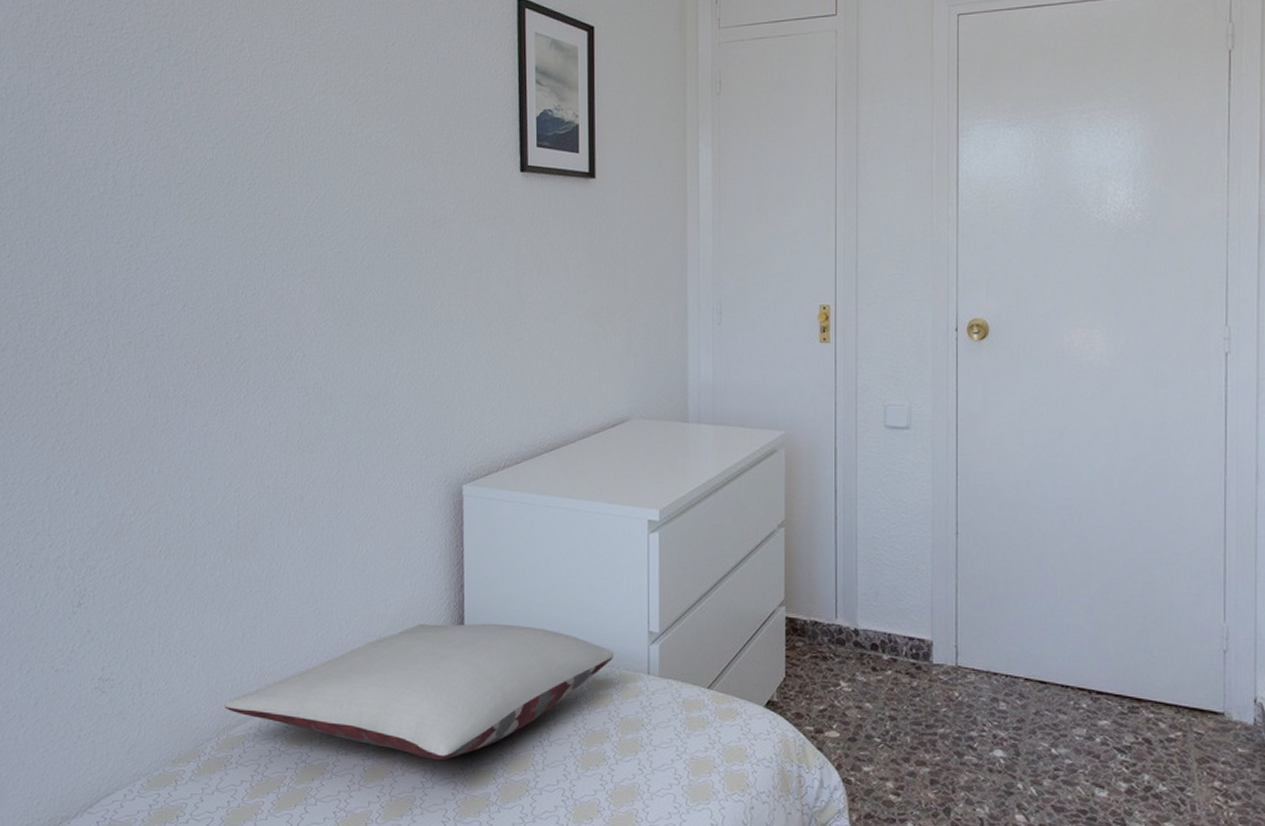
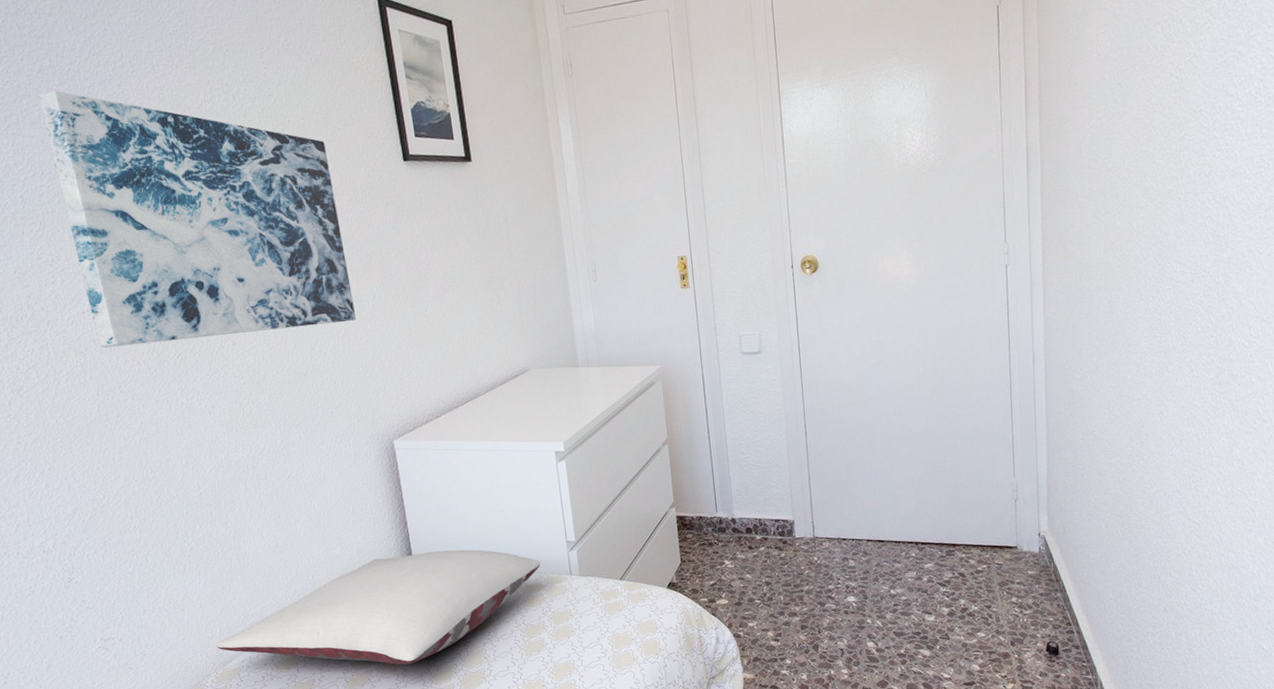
wall art: none [151,70,443,346] -> present [38,90,357,348]

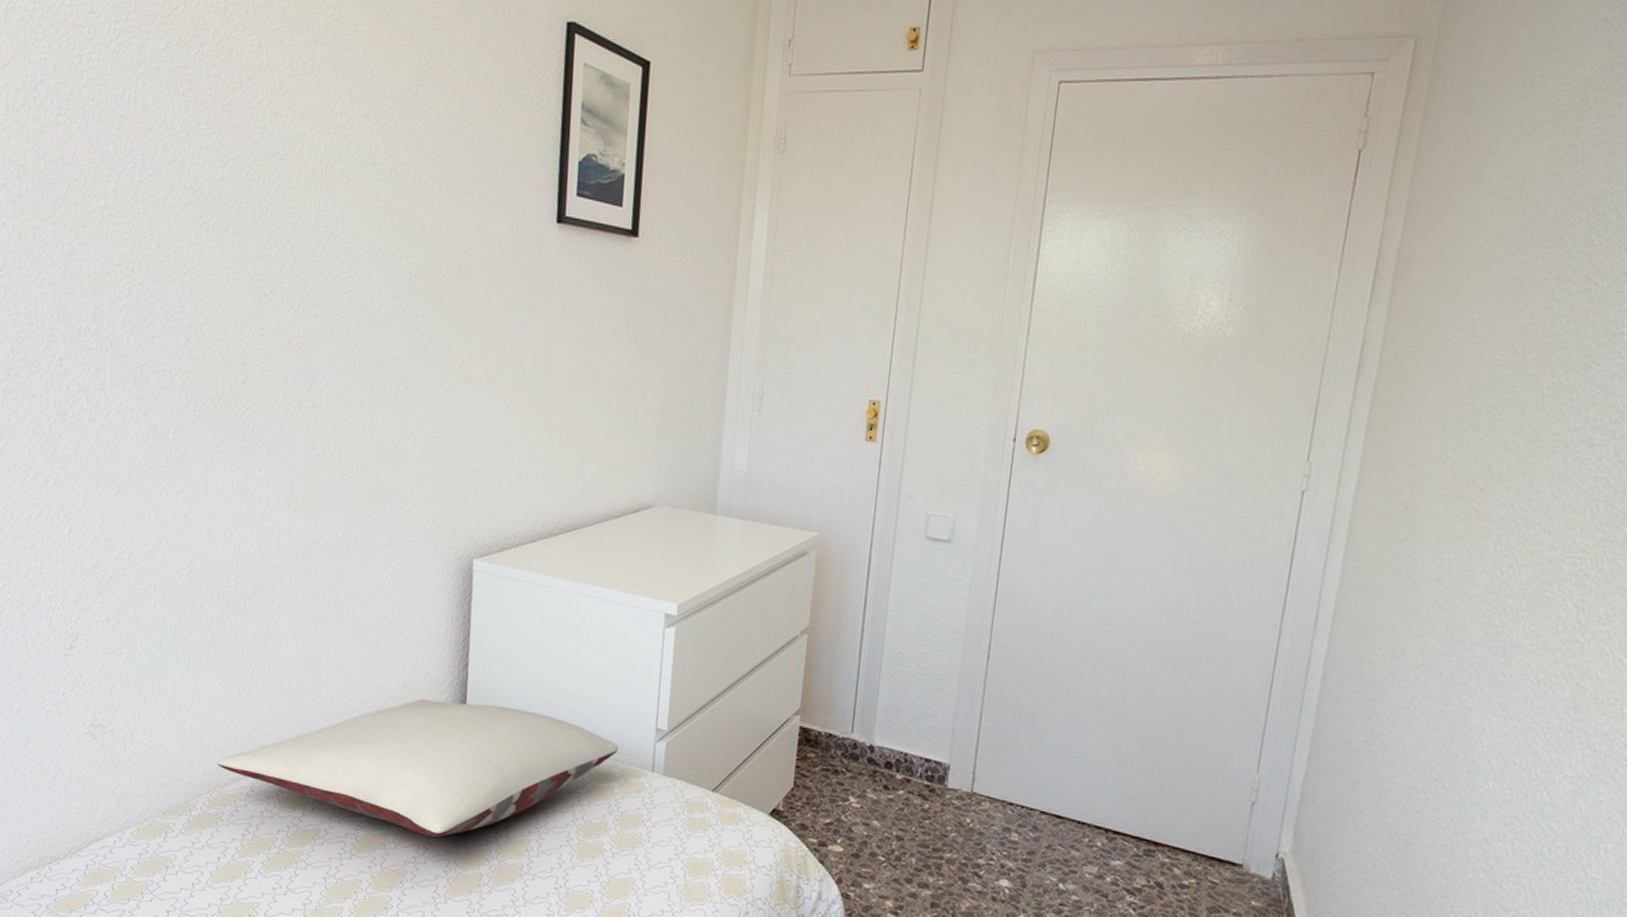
wall art: present [38,90,357,348] -> none [157,73,469,406]

